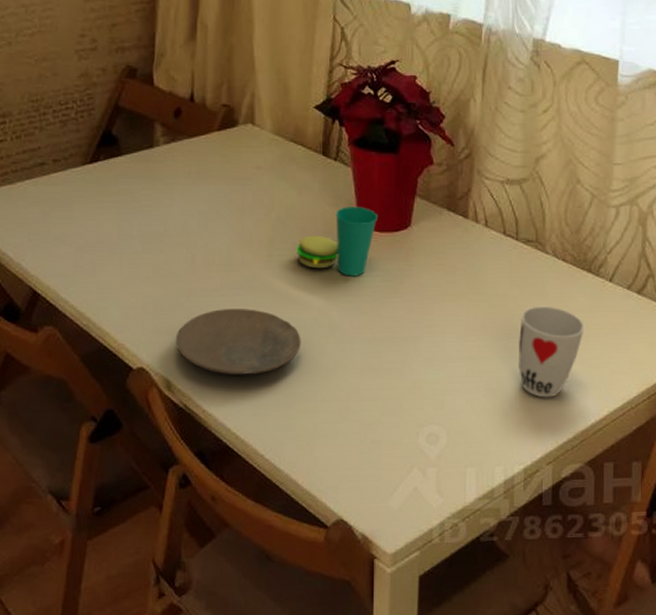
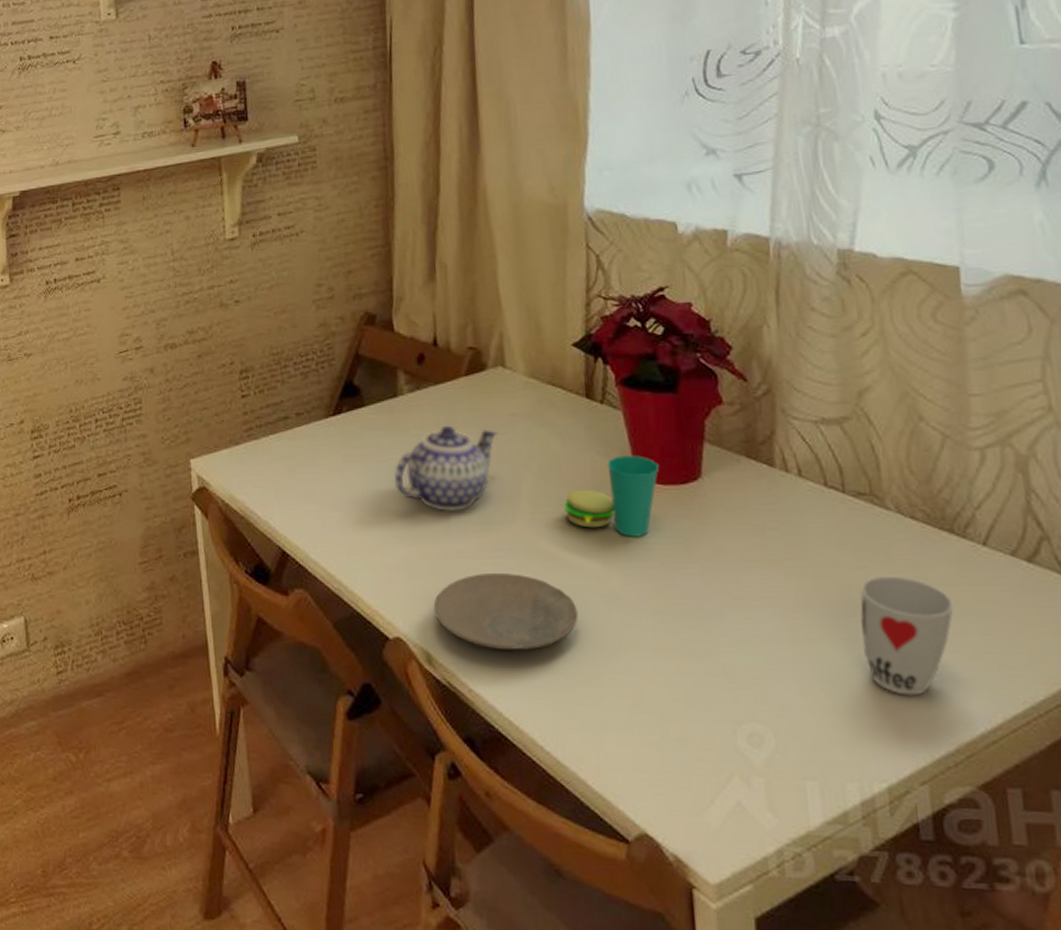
teapot: none [145,175,244,254] -> present [394,425,498,511]

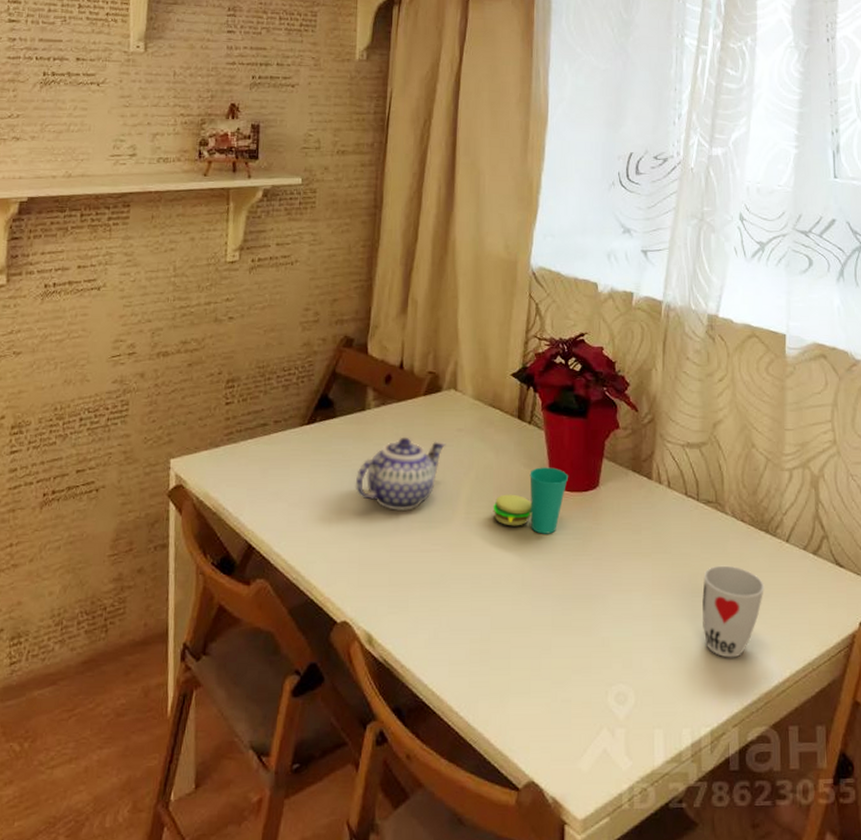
plate: present [433,574,579,650] -> none [378,564,496,630]

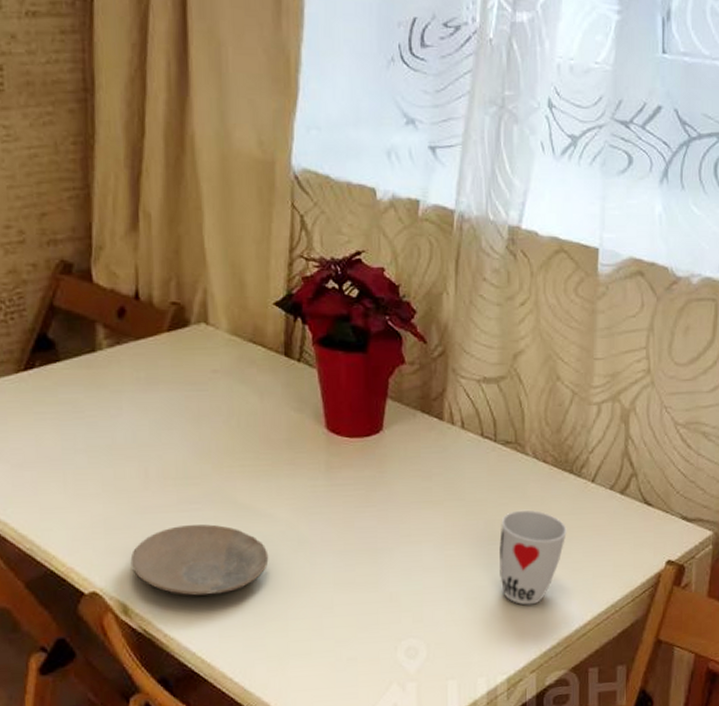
teapot: present [355,437,446,510] -> none [91,381,200,467]
plate: none [378,564,496,630] -> present [130,524,269,596]
cup: present [493,467,568,534] -> none [259,411,346,486]

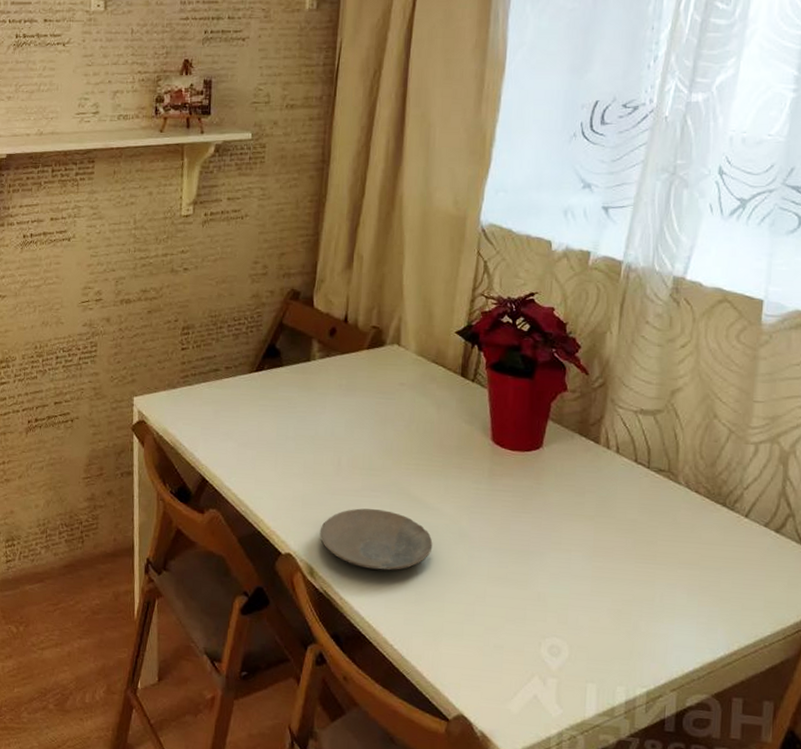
cup: present [500,509,567,605] -> none [645,534,717,626]

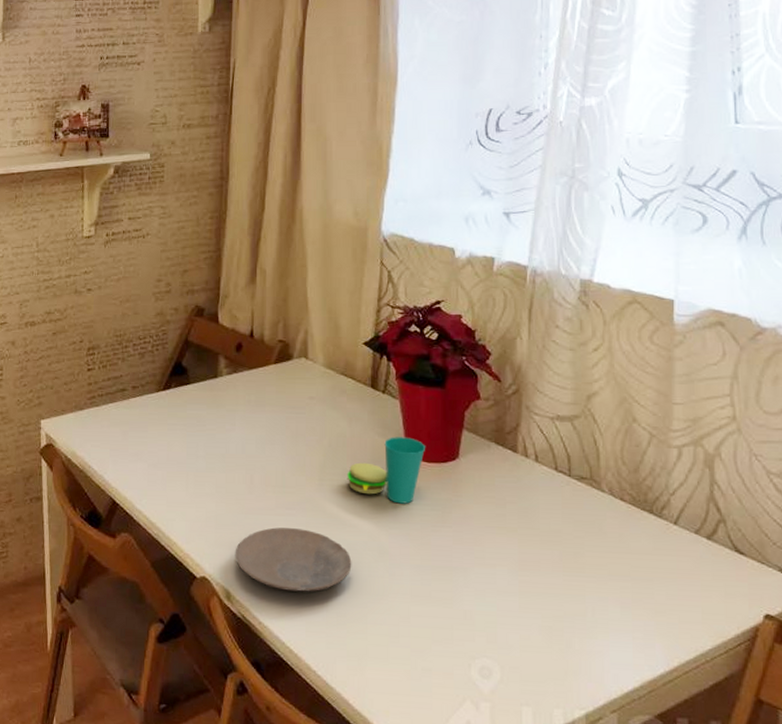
cup: none [432,424,510,490] -> present [347,437,425,504]

